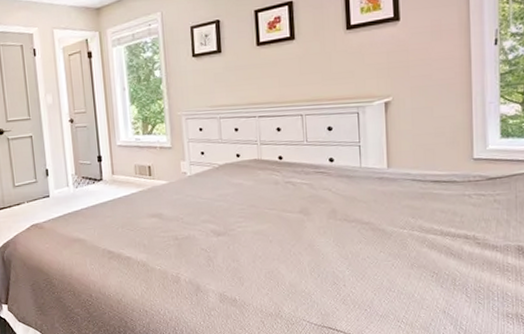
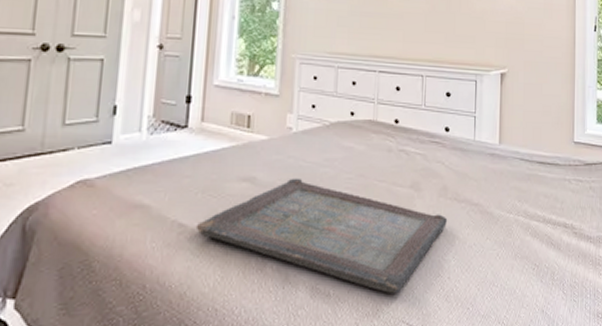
serving tray: none [121,211,339,299] -> present [195,178,448,294]

